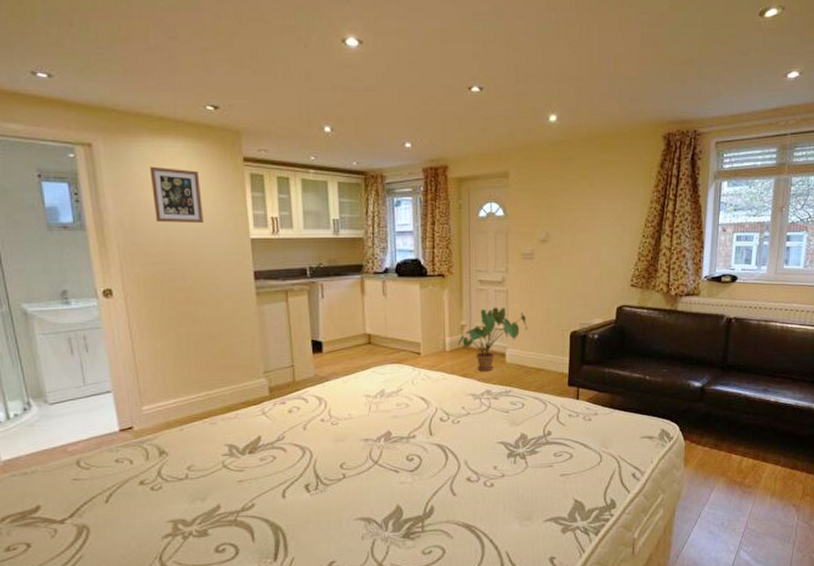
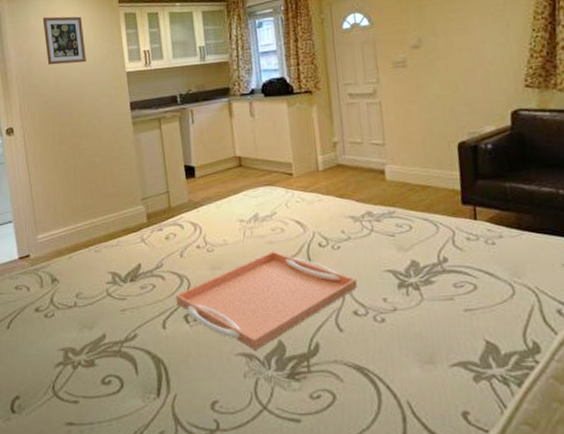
serving tray: none [297,424,473,514] -> present [175,251,358,350]
house plant: present [458,307,528,372] -> none [331,120,407,192]

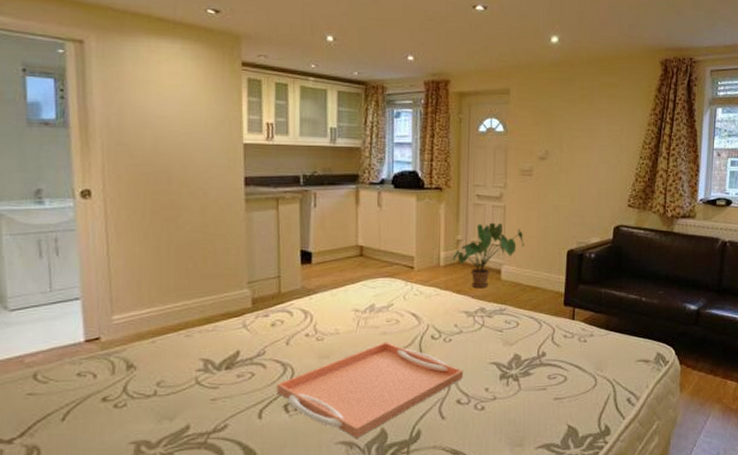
picture frame: present [42,16,86,65] -> none [142,66,196,126]
house plant: none [331,120,407,192] -> present [453,222,524,289]

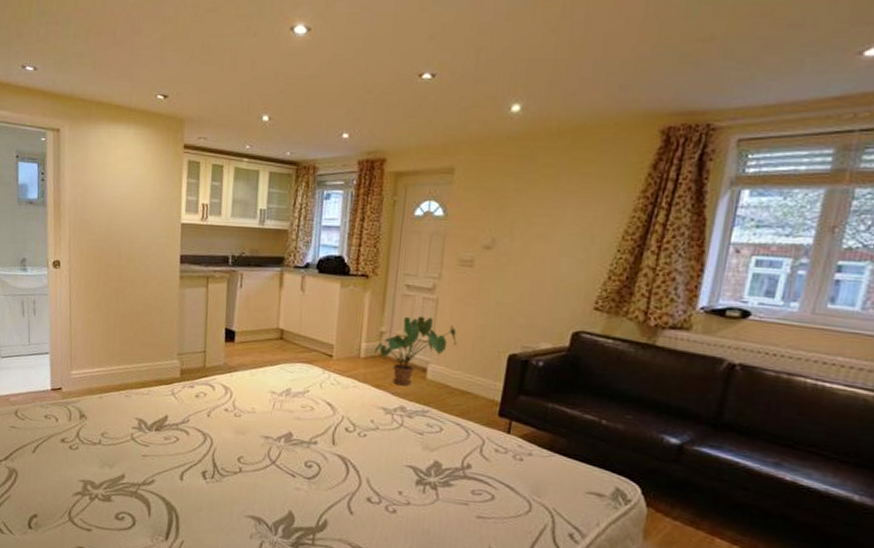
serving tray: present [276,341,464,438] -> none [196,427,377,516]

